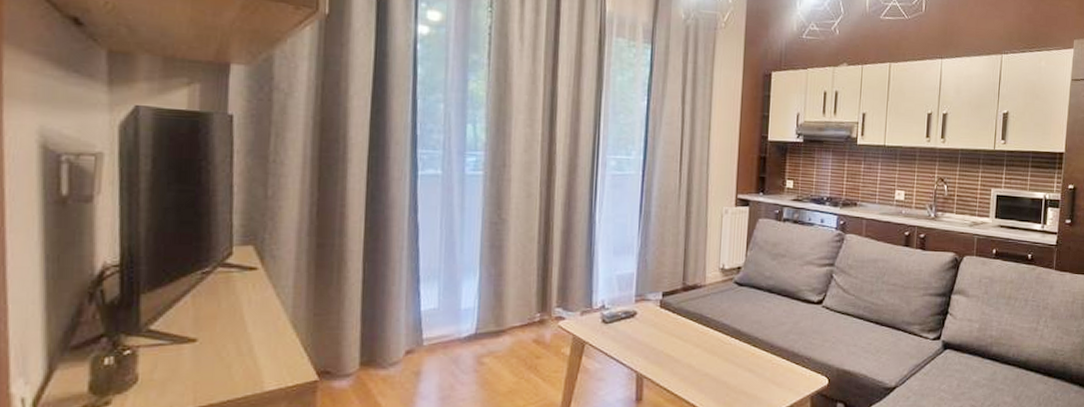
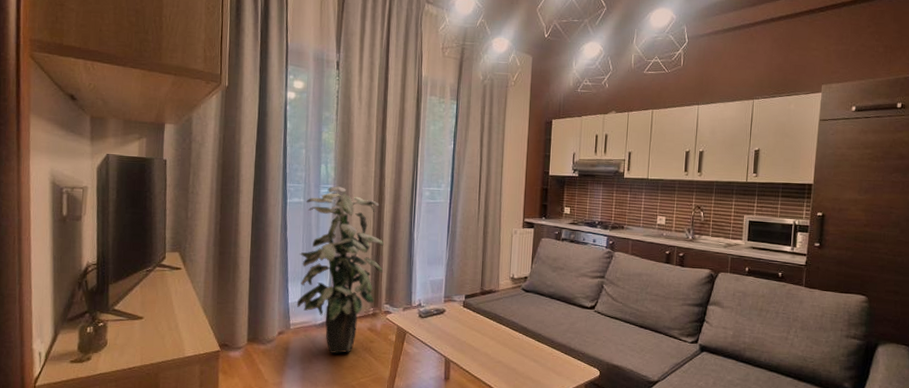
indoor plant: none [432,153,555,375] -> present [296,186,384,354]

